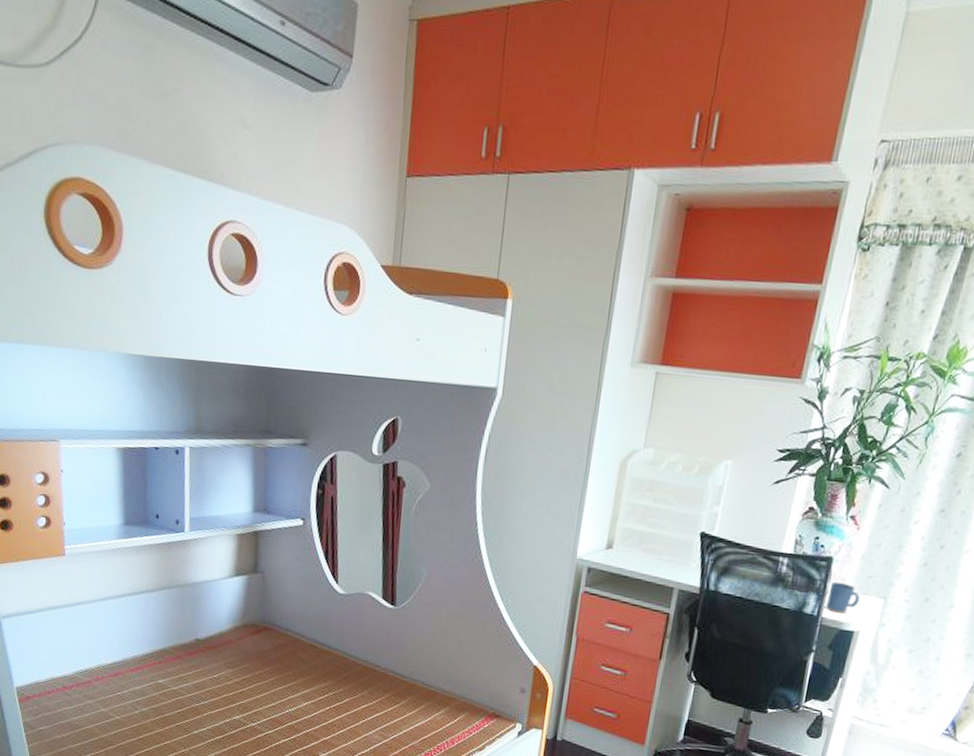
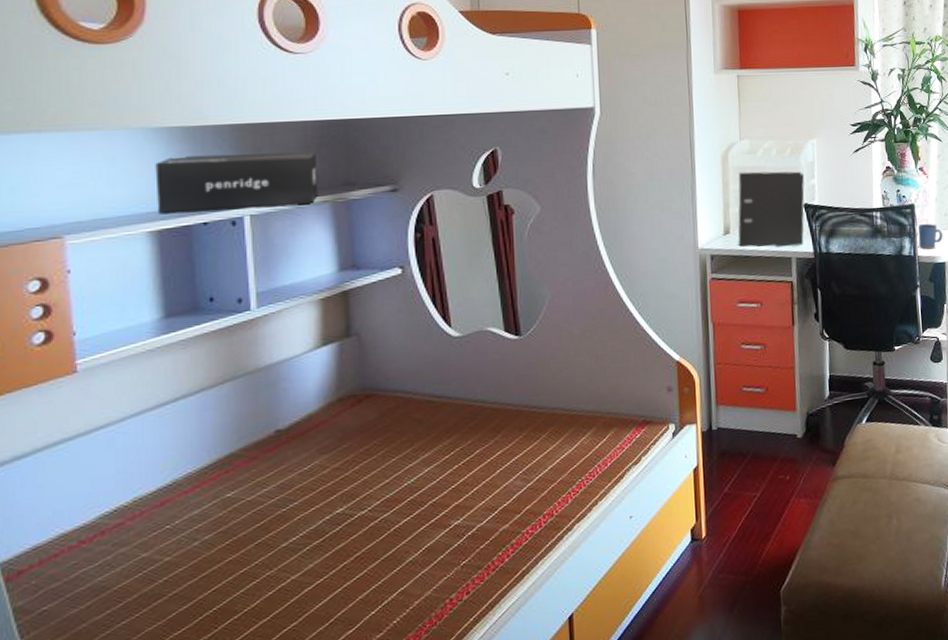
box: none [123,383,244,446] -> present [155,151,318,213]
binder: none [619,484,709,577] -> present [738,171,805,248]

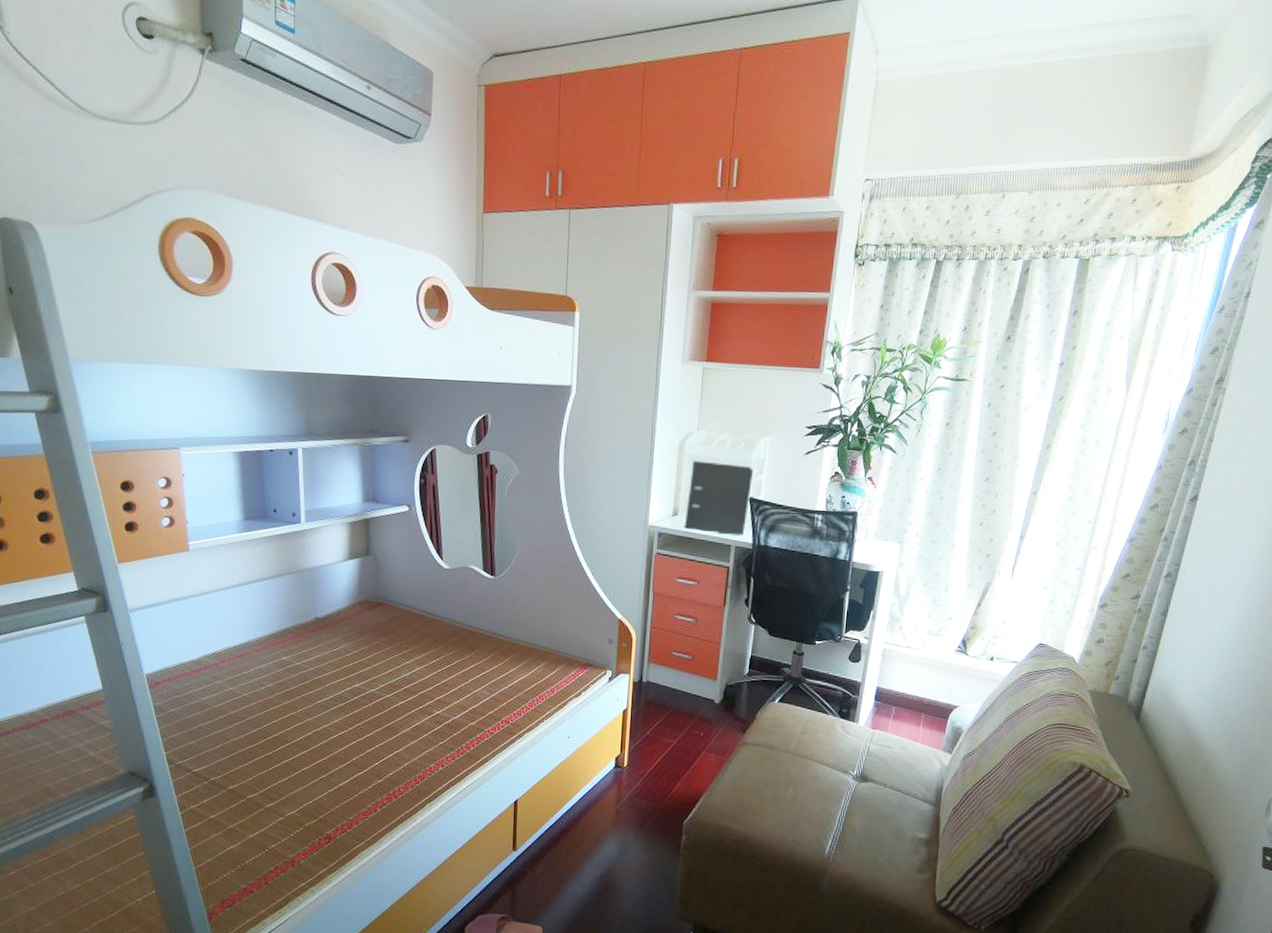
box: present [155,151,318,213] -> none [239,394,351,445]
mug: present [918,223,944,250] -> none [855,531,882,557]

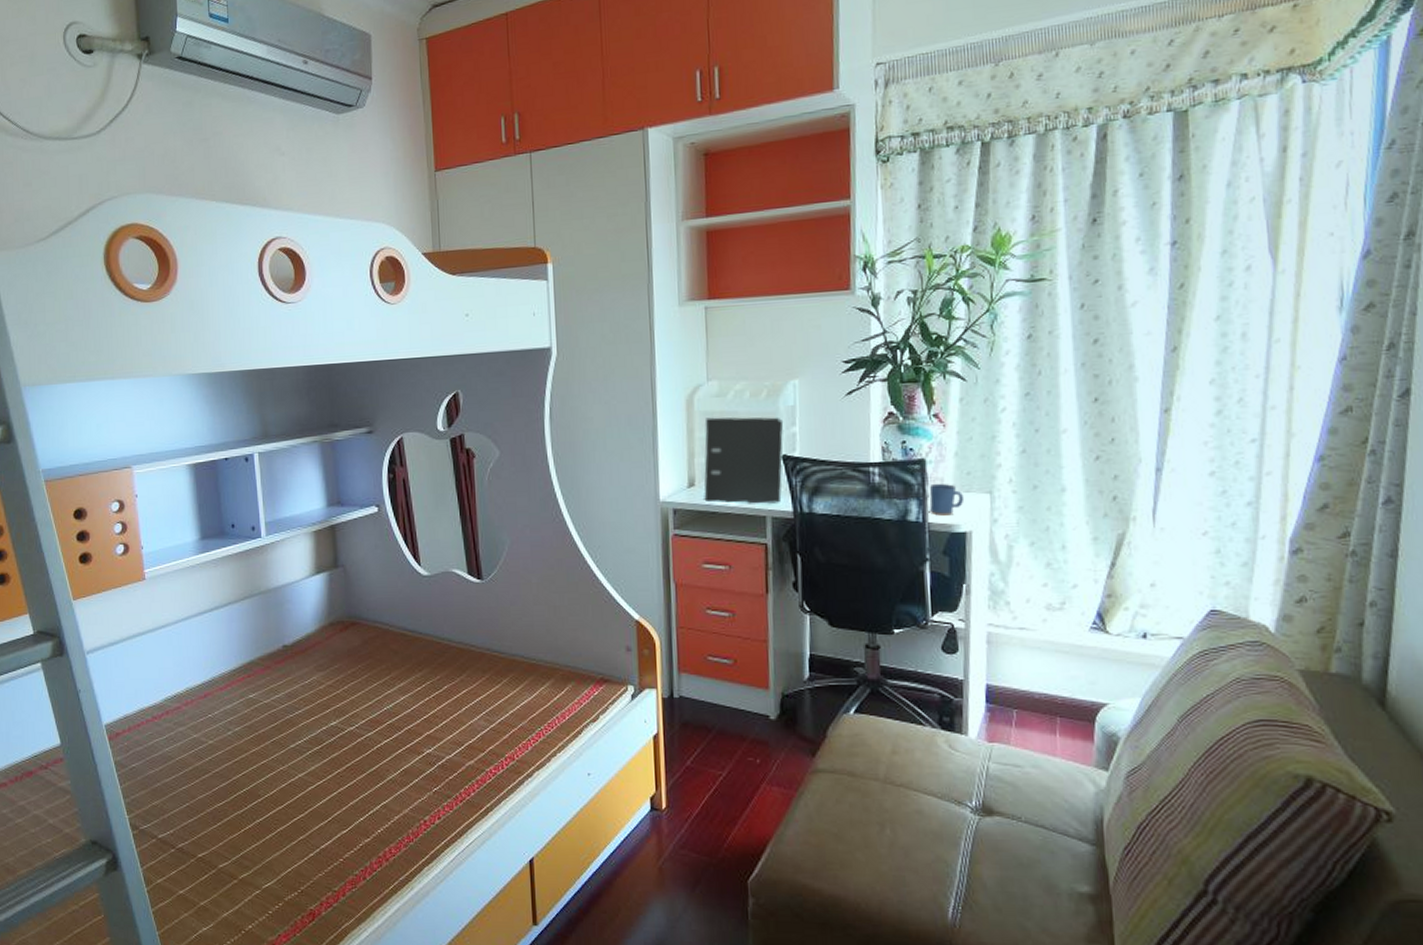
mug: none [855,531,882,557] -> present [929,483,965,516]

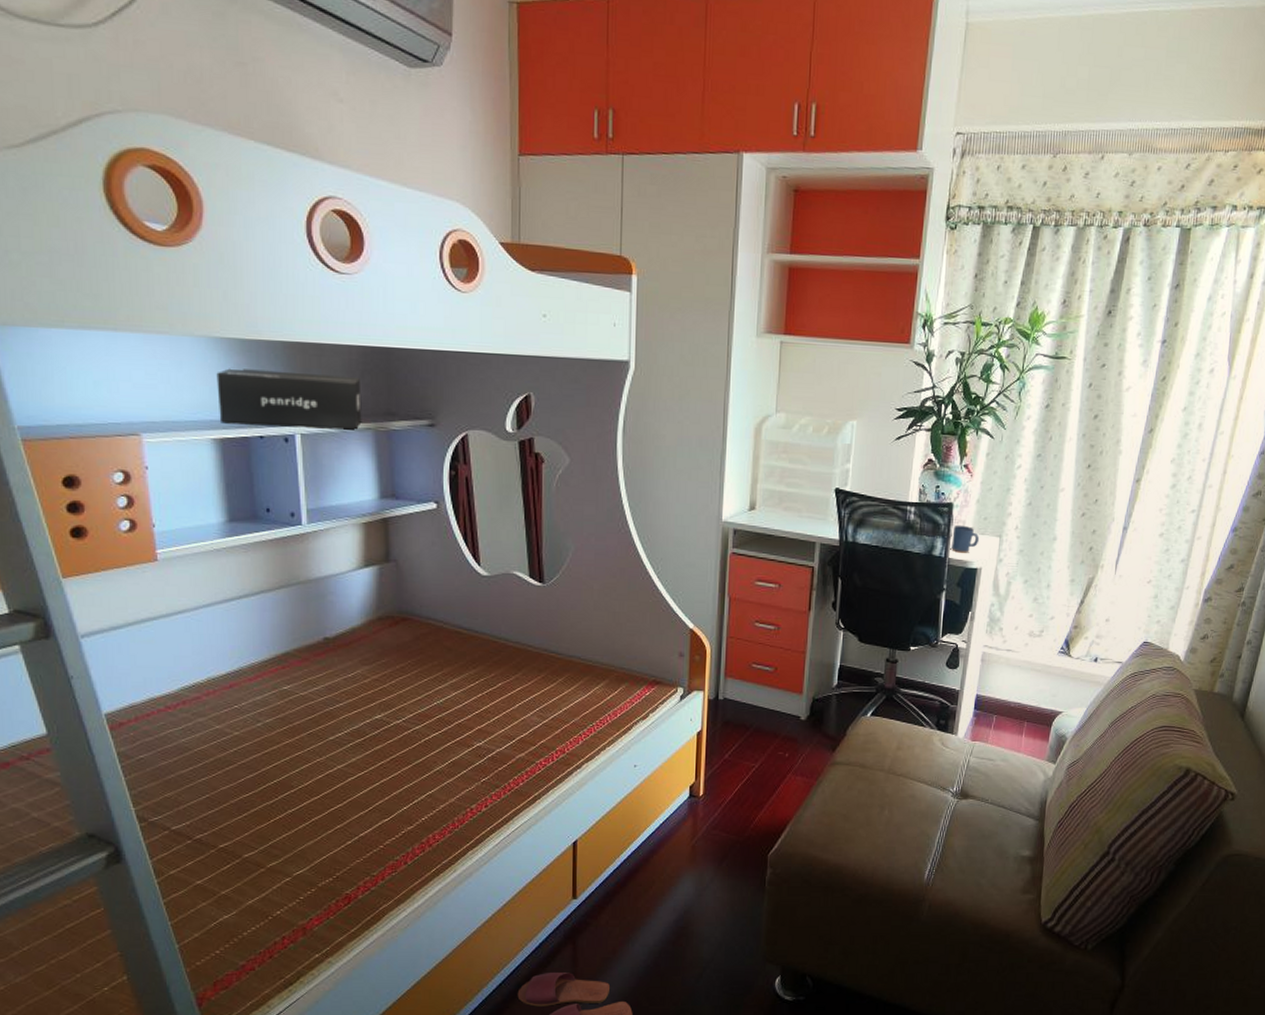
box: none [189,394,309,449] -> present [216,368,362,430]
binder: present [704,417,784,504] -> none [762,447,840,531]

